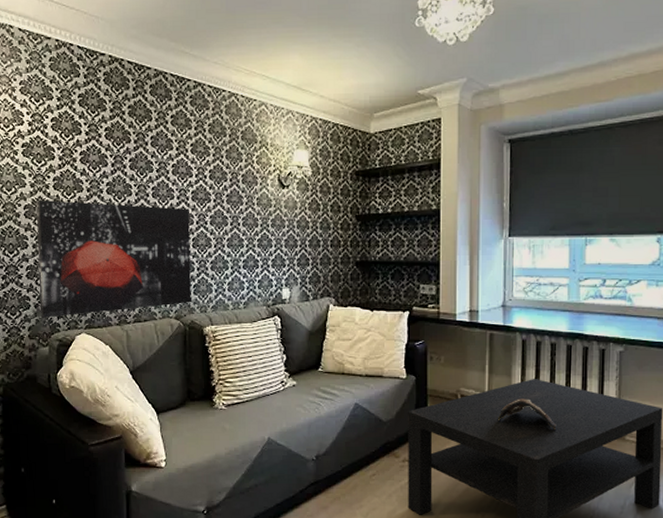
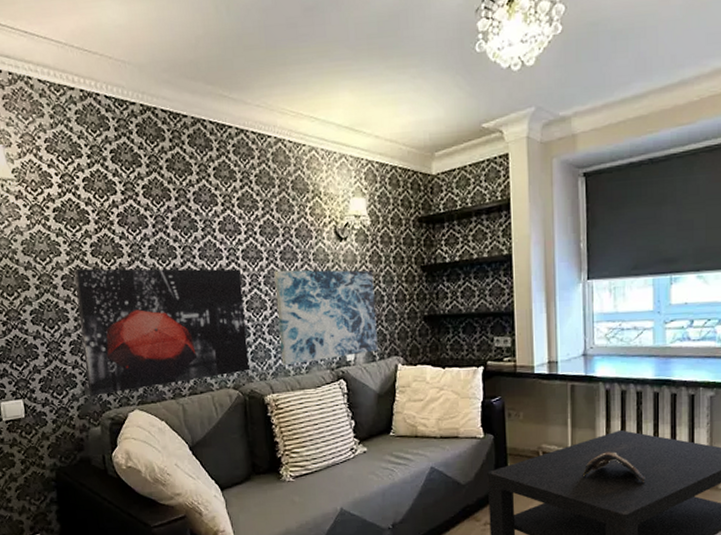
wall art: none [220,212,312,300] -> present [274,270,378,366]

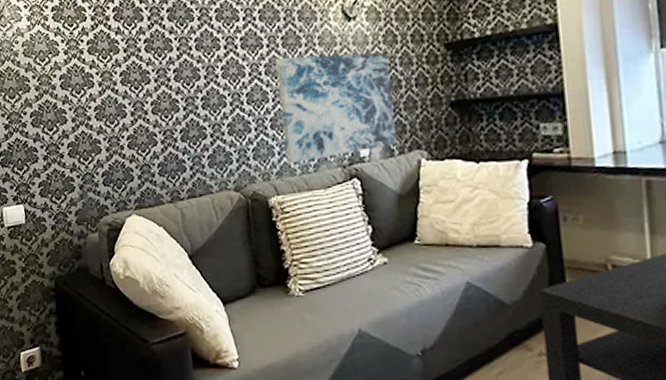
wall art: present [74,268,250,396] -> none [71,59,252,200]

